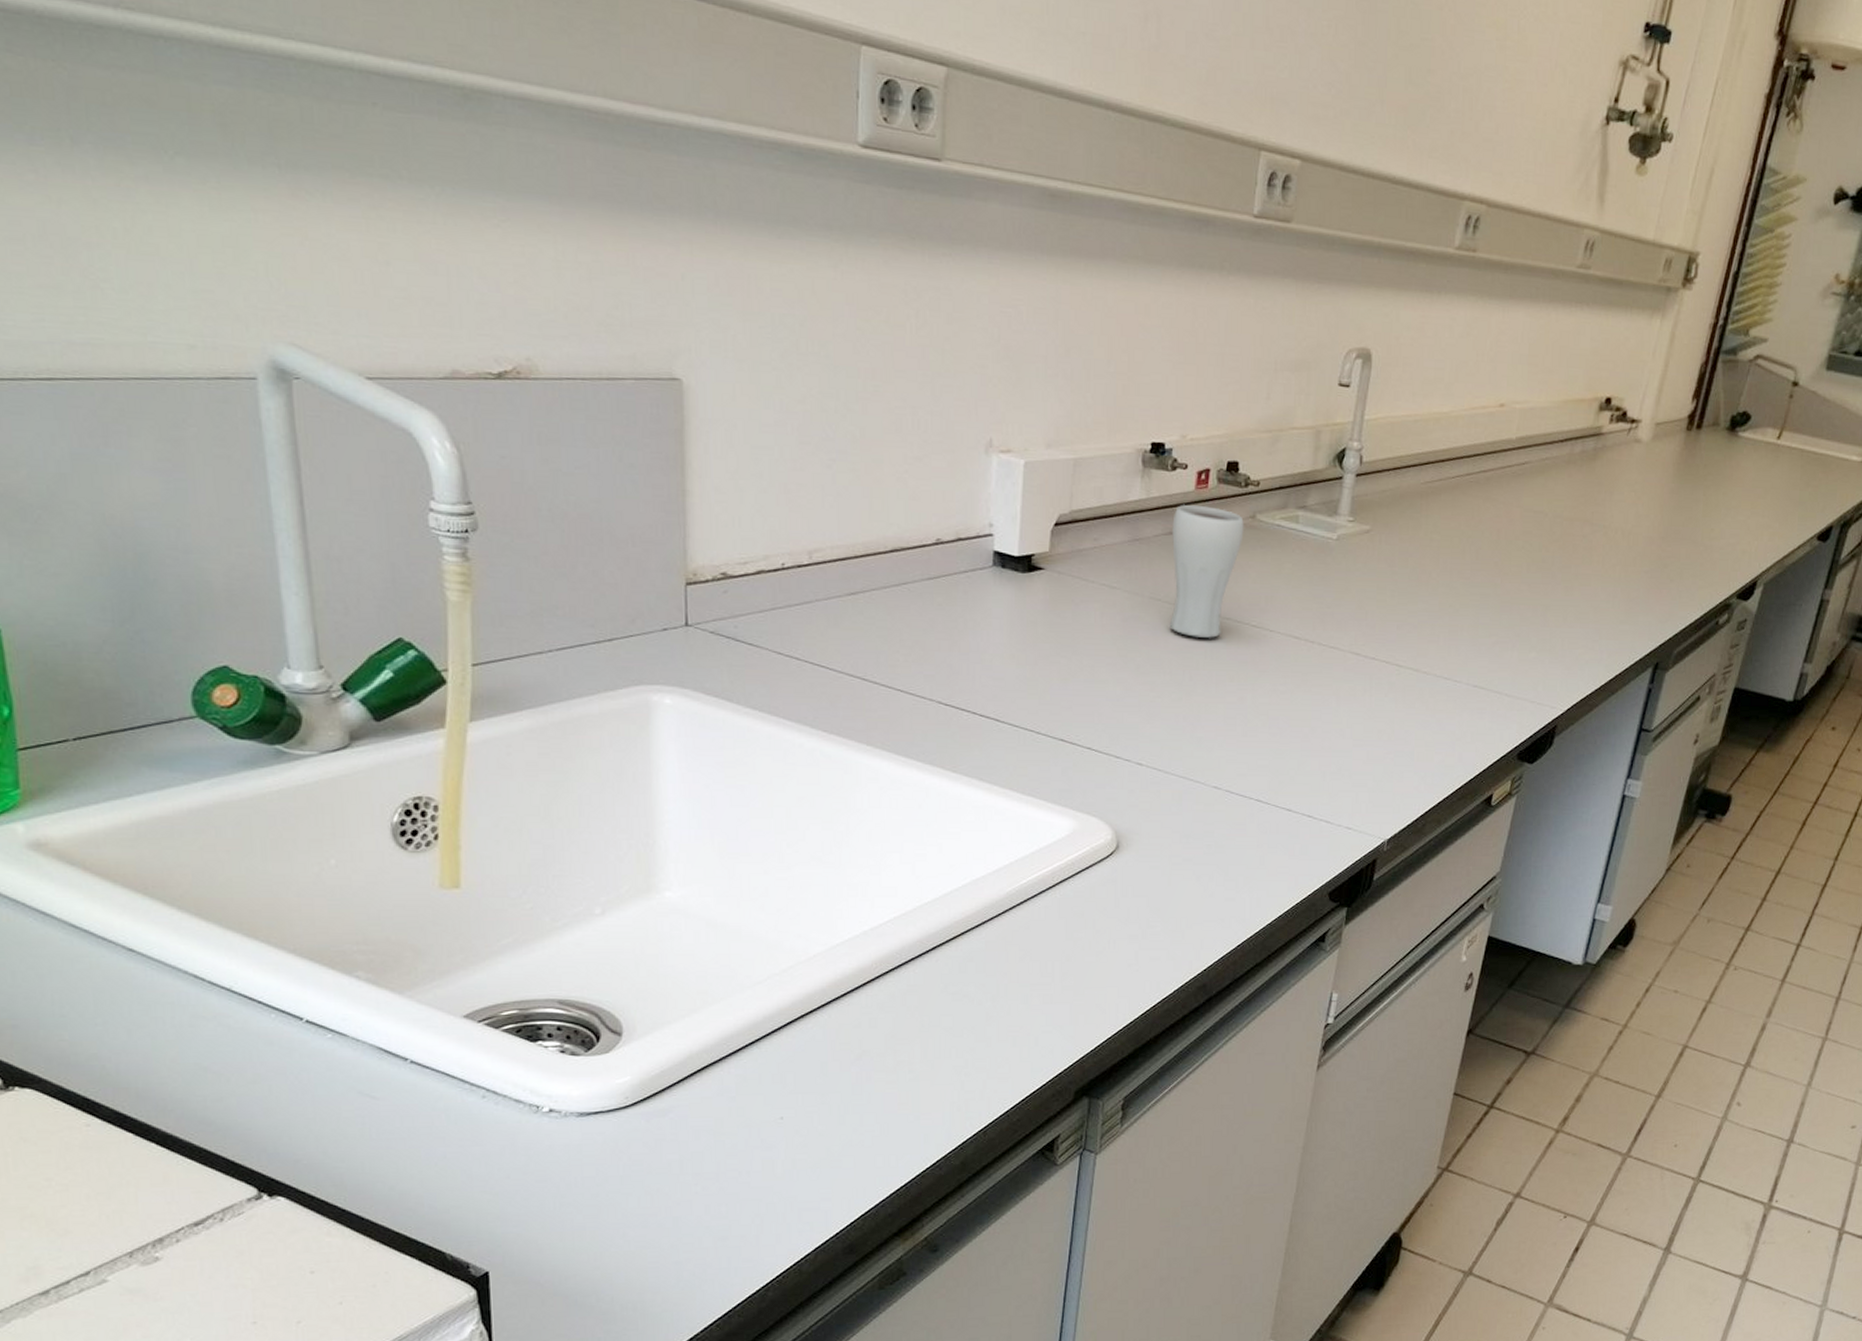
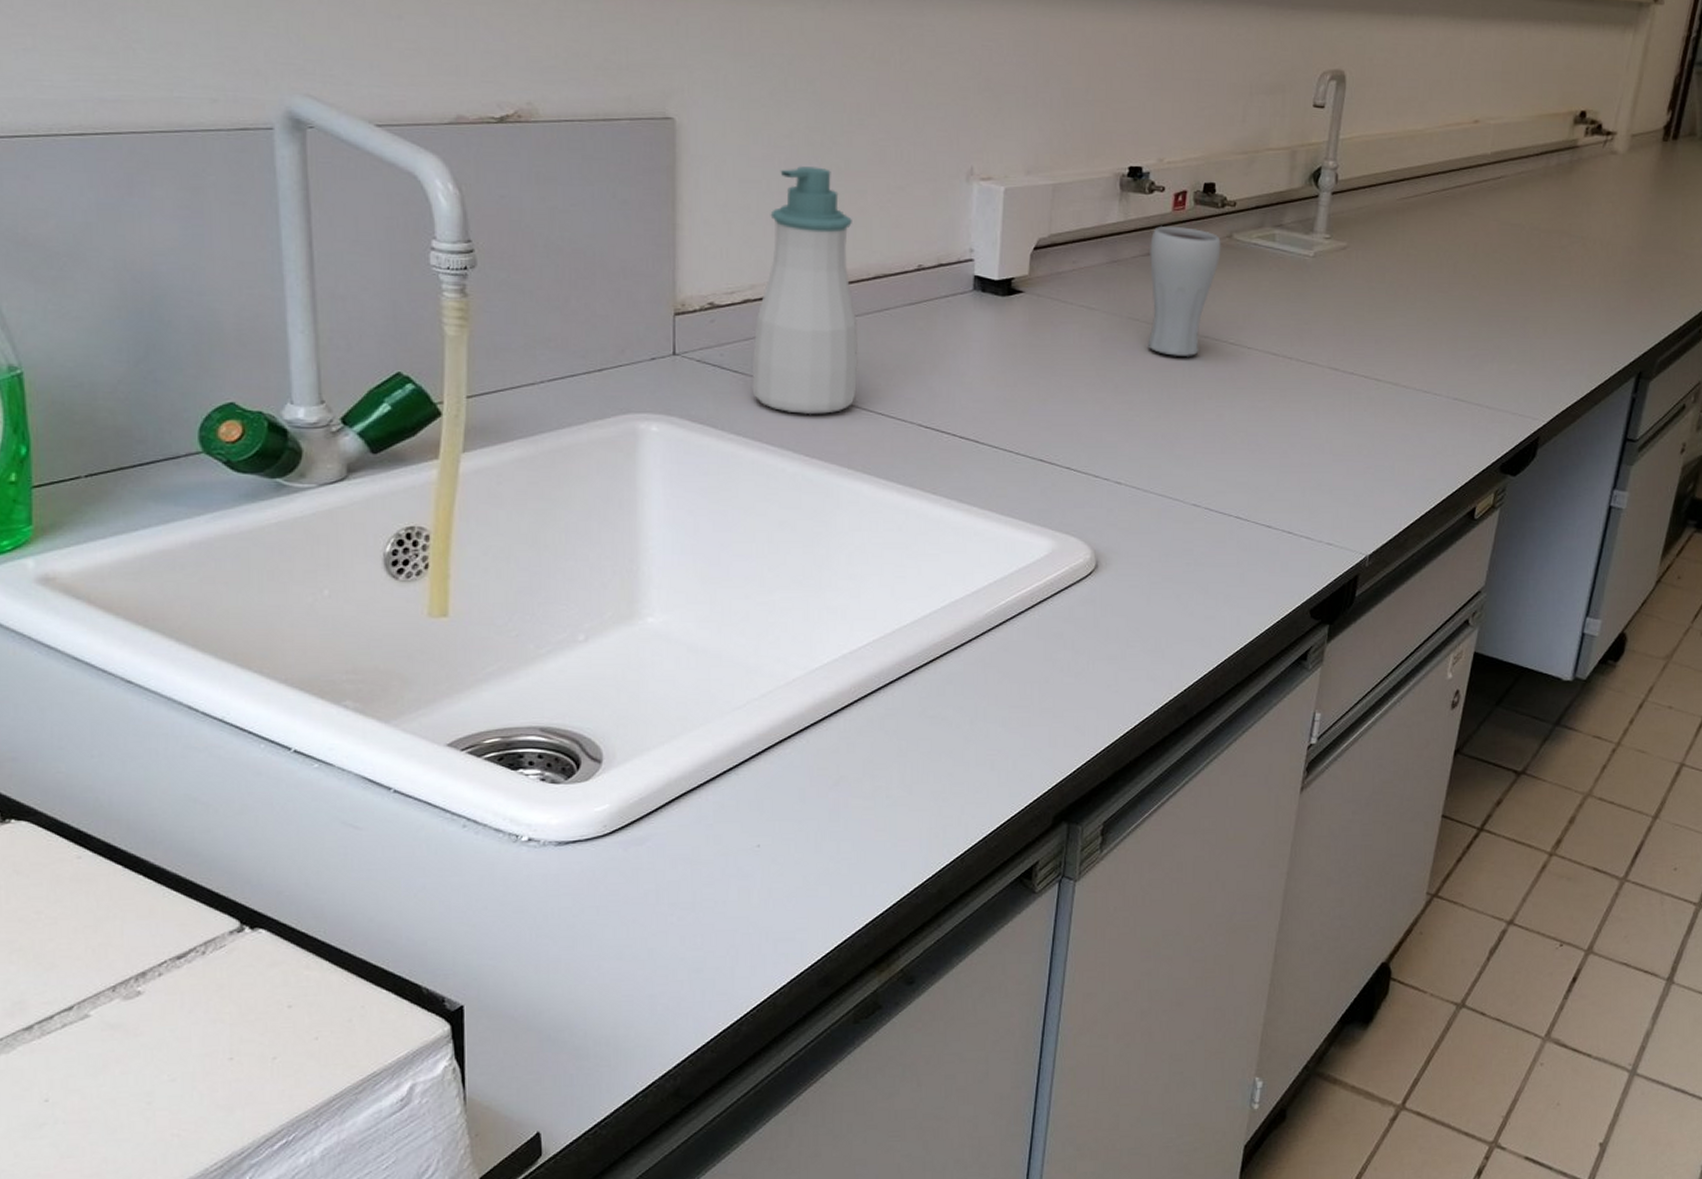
soap bottle: none [767,433,876,689] -> present [752,166,858,414]

